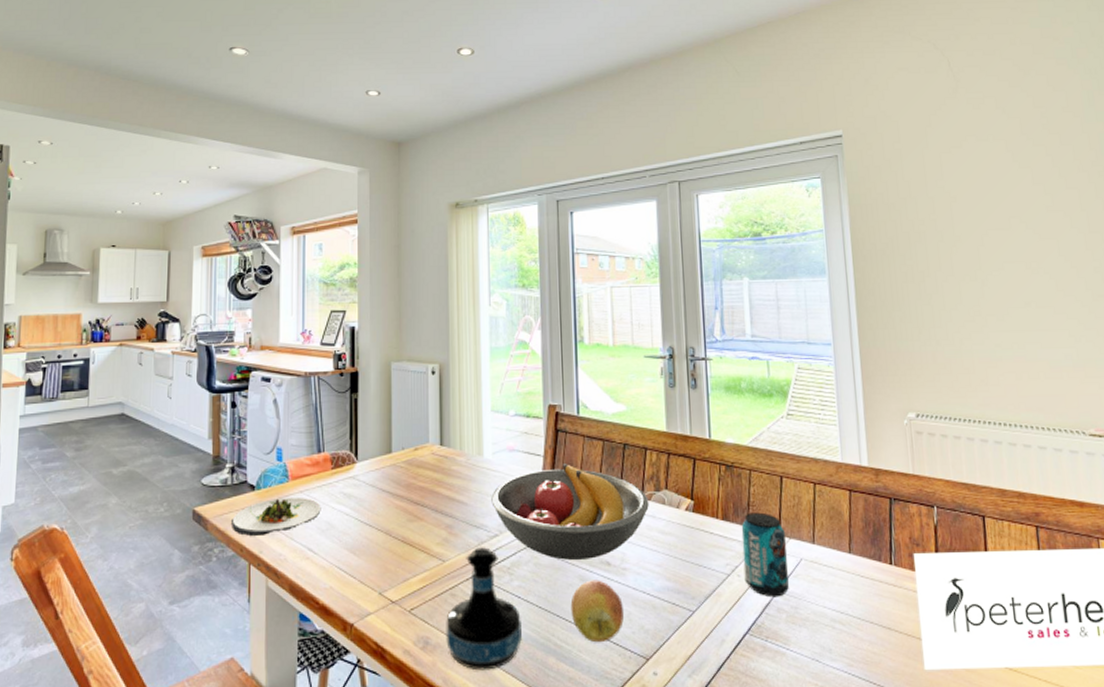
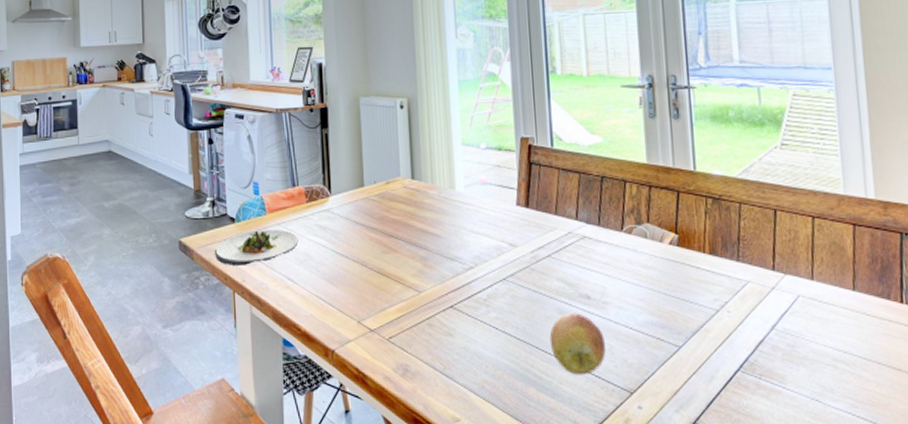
tequila bottle: present [446,547,522,671] -> none [424,279,501,398]
fruit bowl: present [491,462,649,560] -> none [465,195,630,293]
beverage can: present [741,512,789,598] -> none [730,247,785,335]

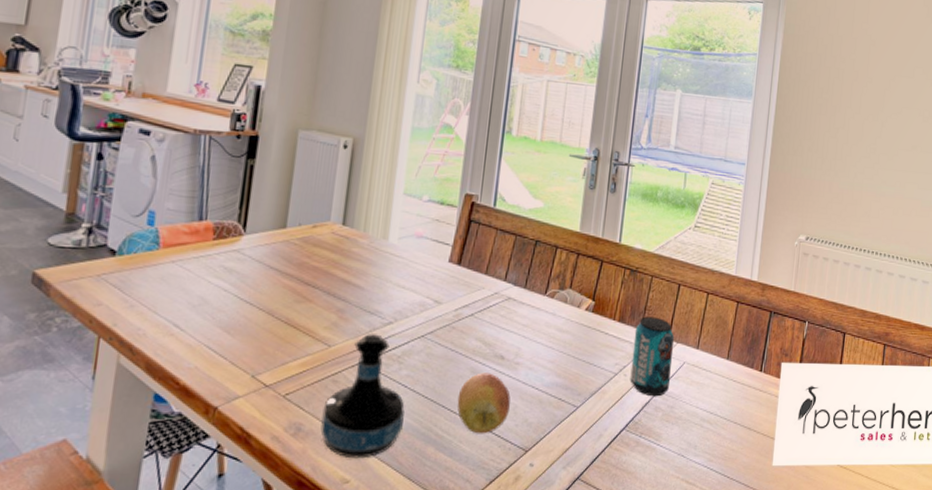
salad plate: present [214,229,299,265] -> none [80,266,196,307]
tequila bottle: none [424,279,501,398] -> present [320,334,405,459]
beverage can: none [730,247,785,335] -> present [630,316,675,397]

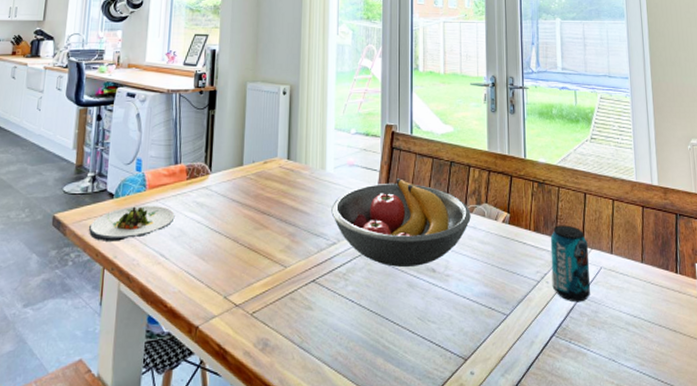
salad plate: none [80,266,196,307] -> present [88,205,175,241]
tequila bottle: present [320,334,405,459] -> none [284,254,354,371]
fruit bowl: none [390,254,552,352] -> present [331,177,471,267]
apple: present [457,373,511,434] -> none [398,285,445,345]

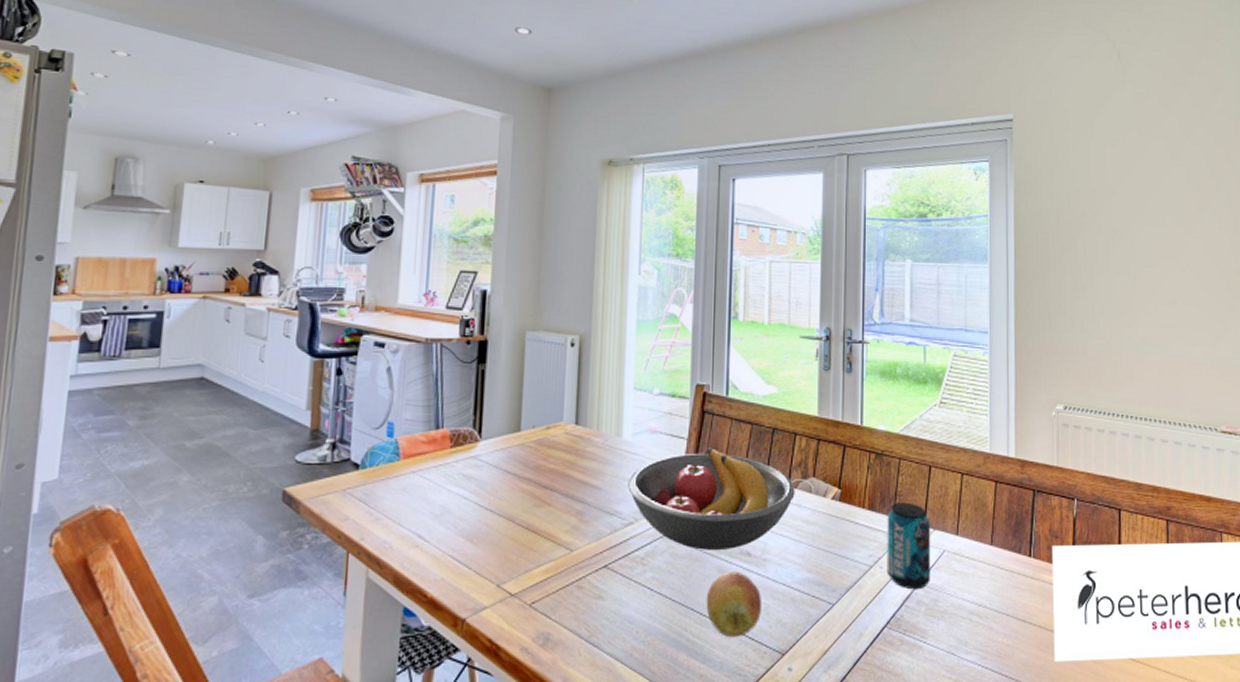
salad plate: present [88,205,175,241] -> none [328,477,436,520]
apple: none [398,285,445,345] -> present [706,571,761,638]

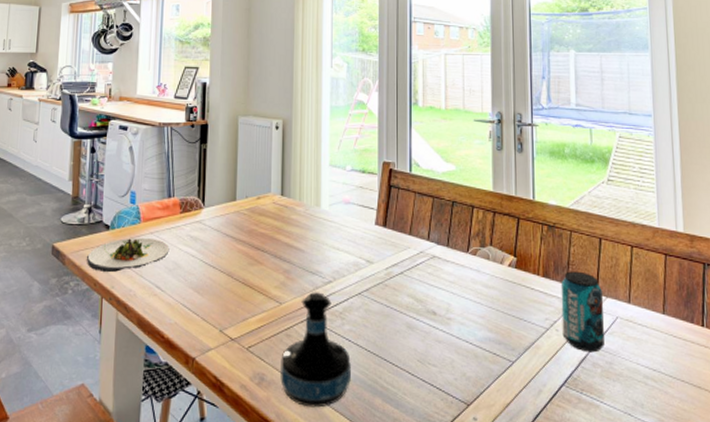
salad plate: none [328,477,436,520] -> present [86,237,170,272]
tequila bottle: none [569,536,653,669] -> present [280,292,351,408]
fruit bowl: present [628,446,795,550] -> none [327,216,474,308]
apple: present [706,571,761,638] -> none [397,328,447,387]

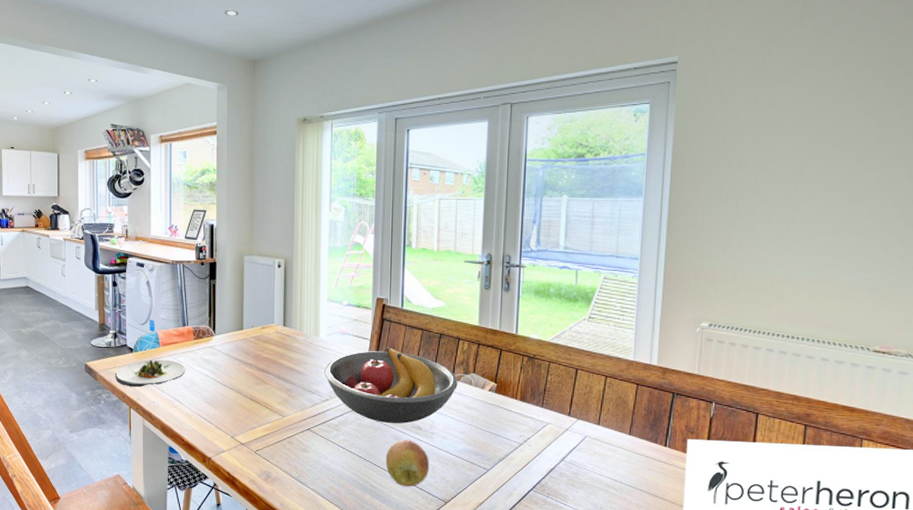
tequila bottle: present [280,292,351,408] -> none [284,408,345,500]
fruit bowl: none [327,216,474,308] -> present [324,346,458,424]
apple: none [397,328,447,387] -> present [385,439,429,487]
beverage can: present [560,271,605,353] -> none [534,396,575,465]

